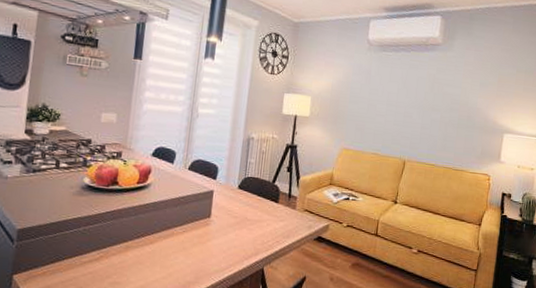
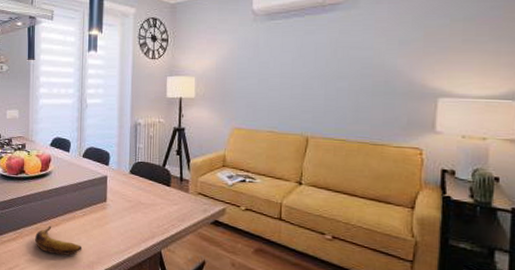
banana: none [123,244,179,277] -> present [35,226,82,256]

